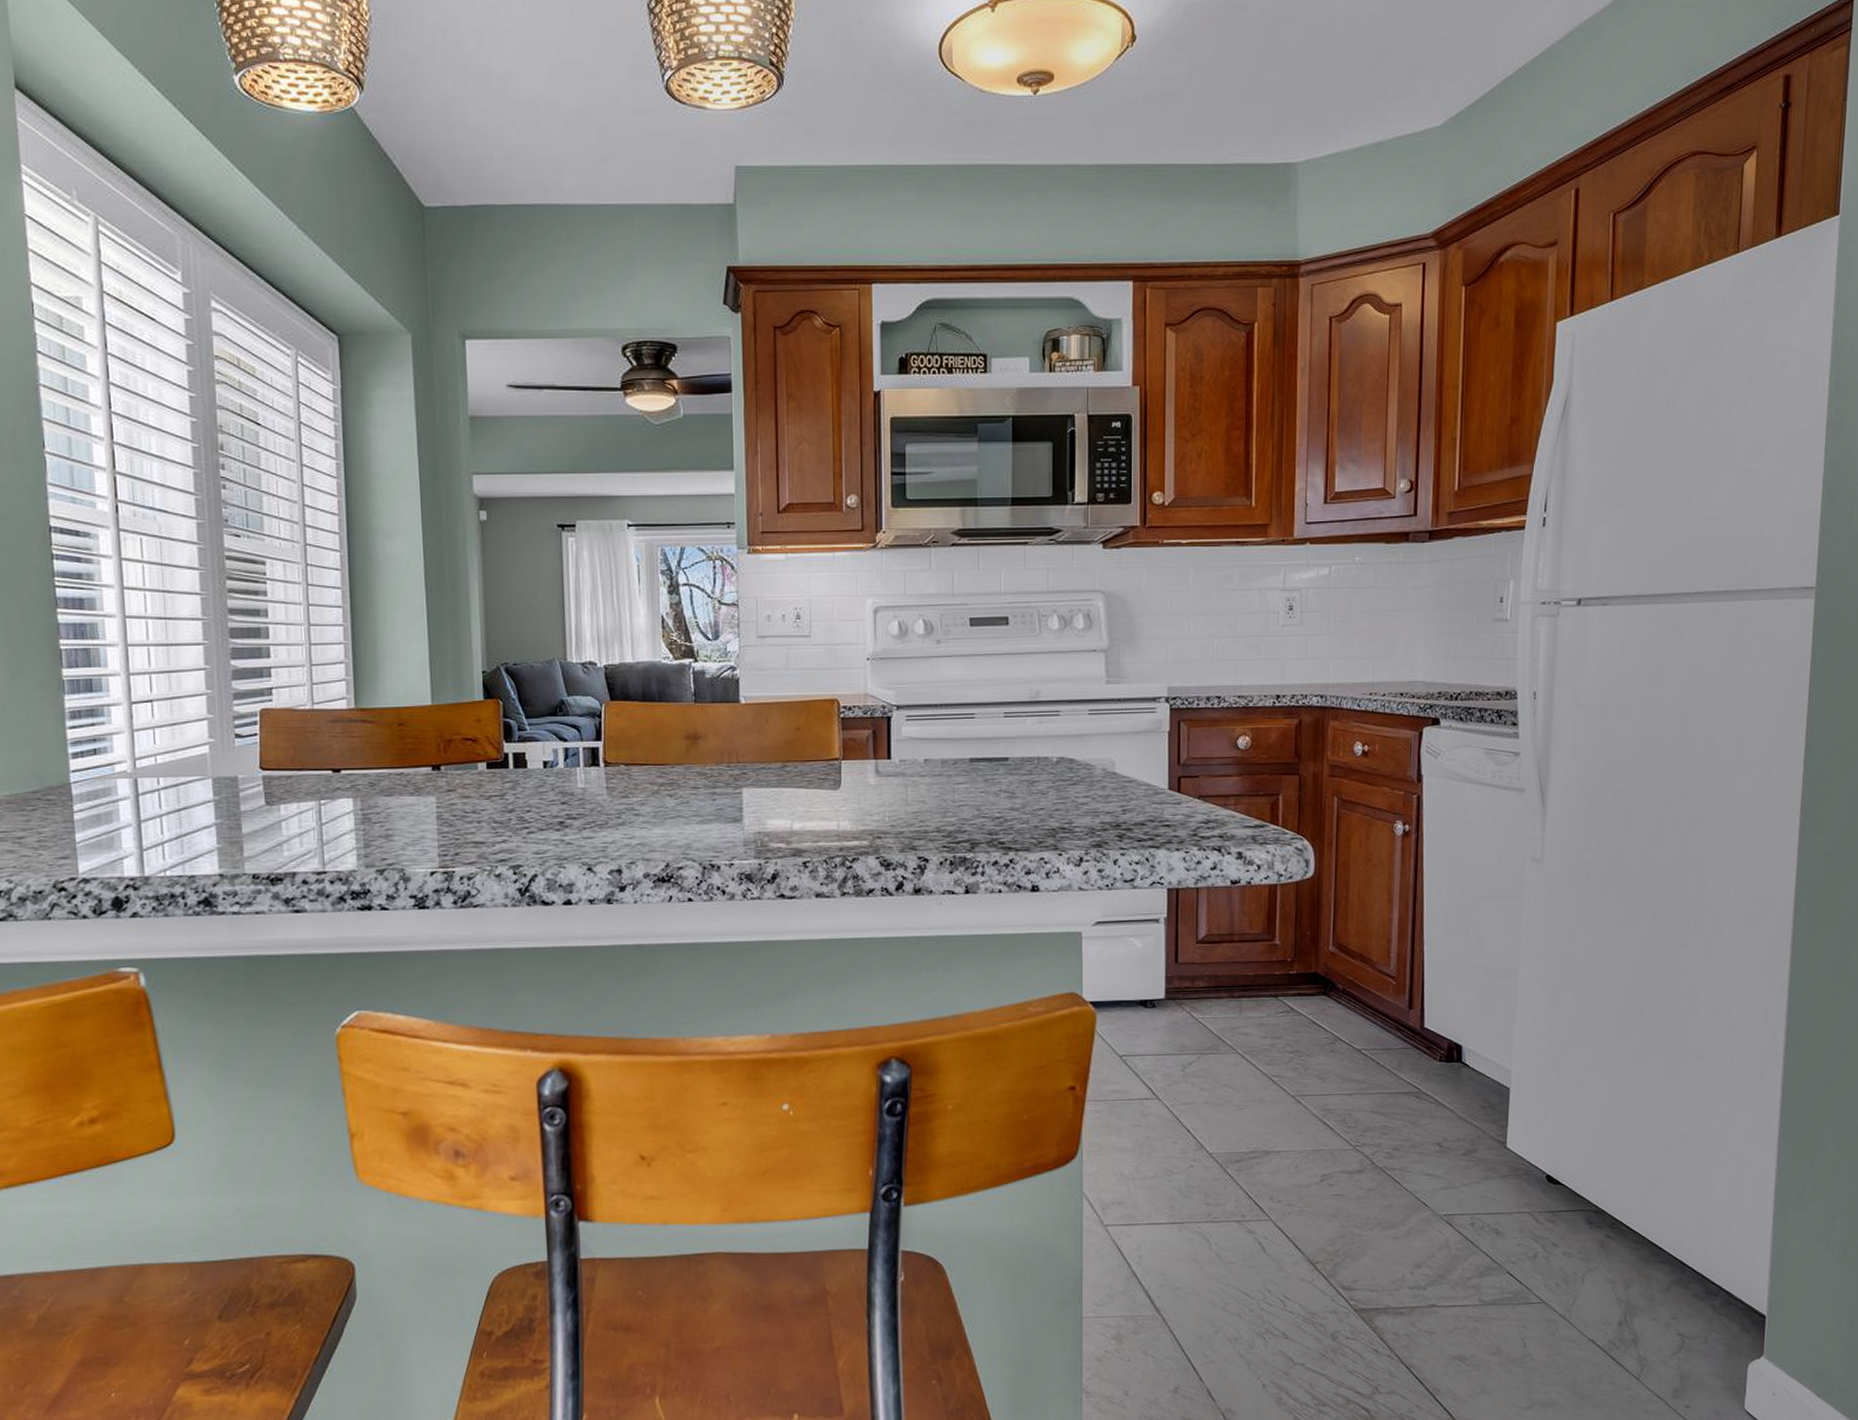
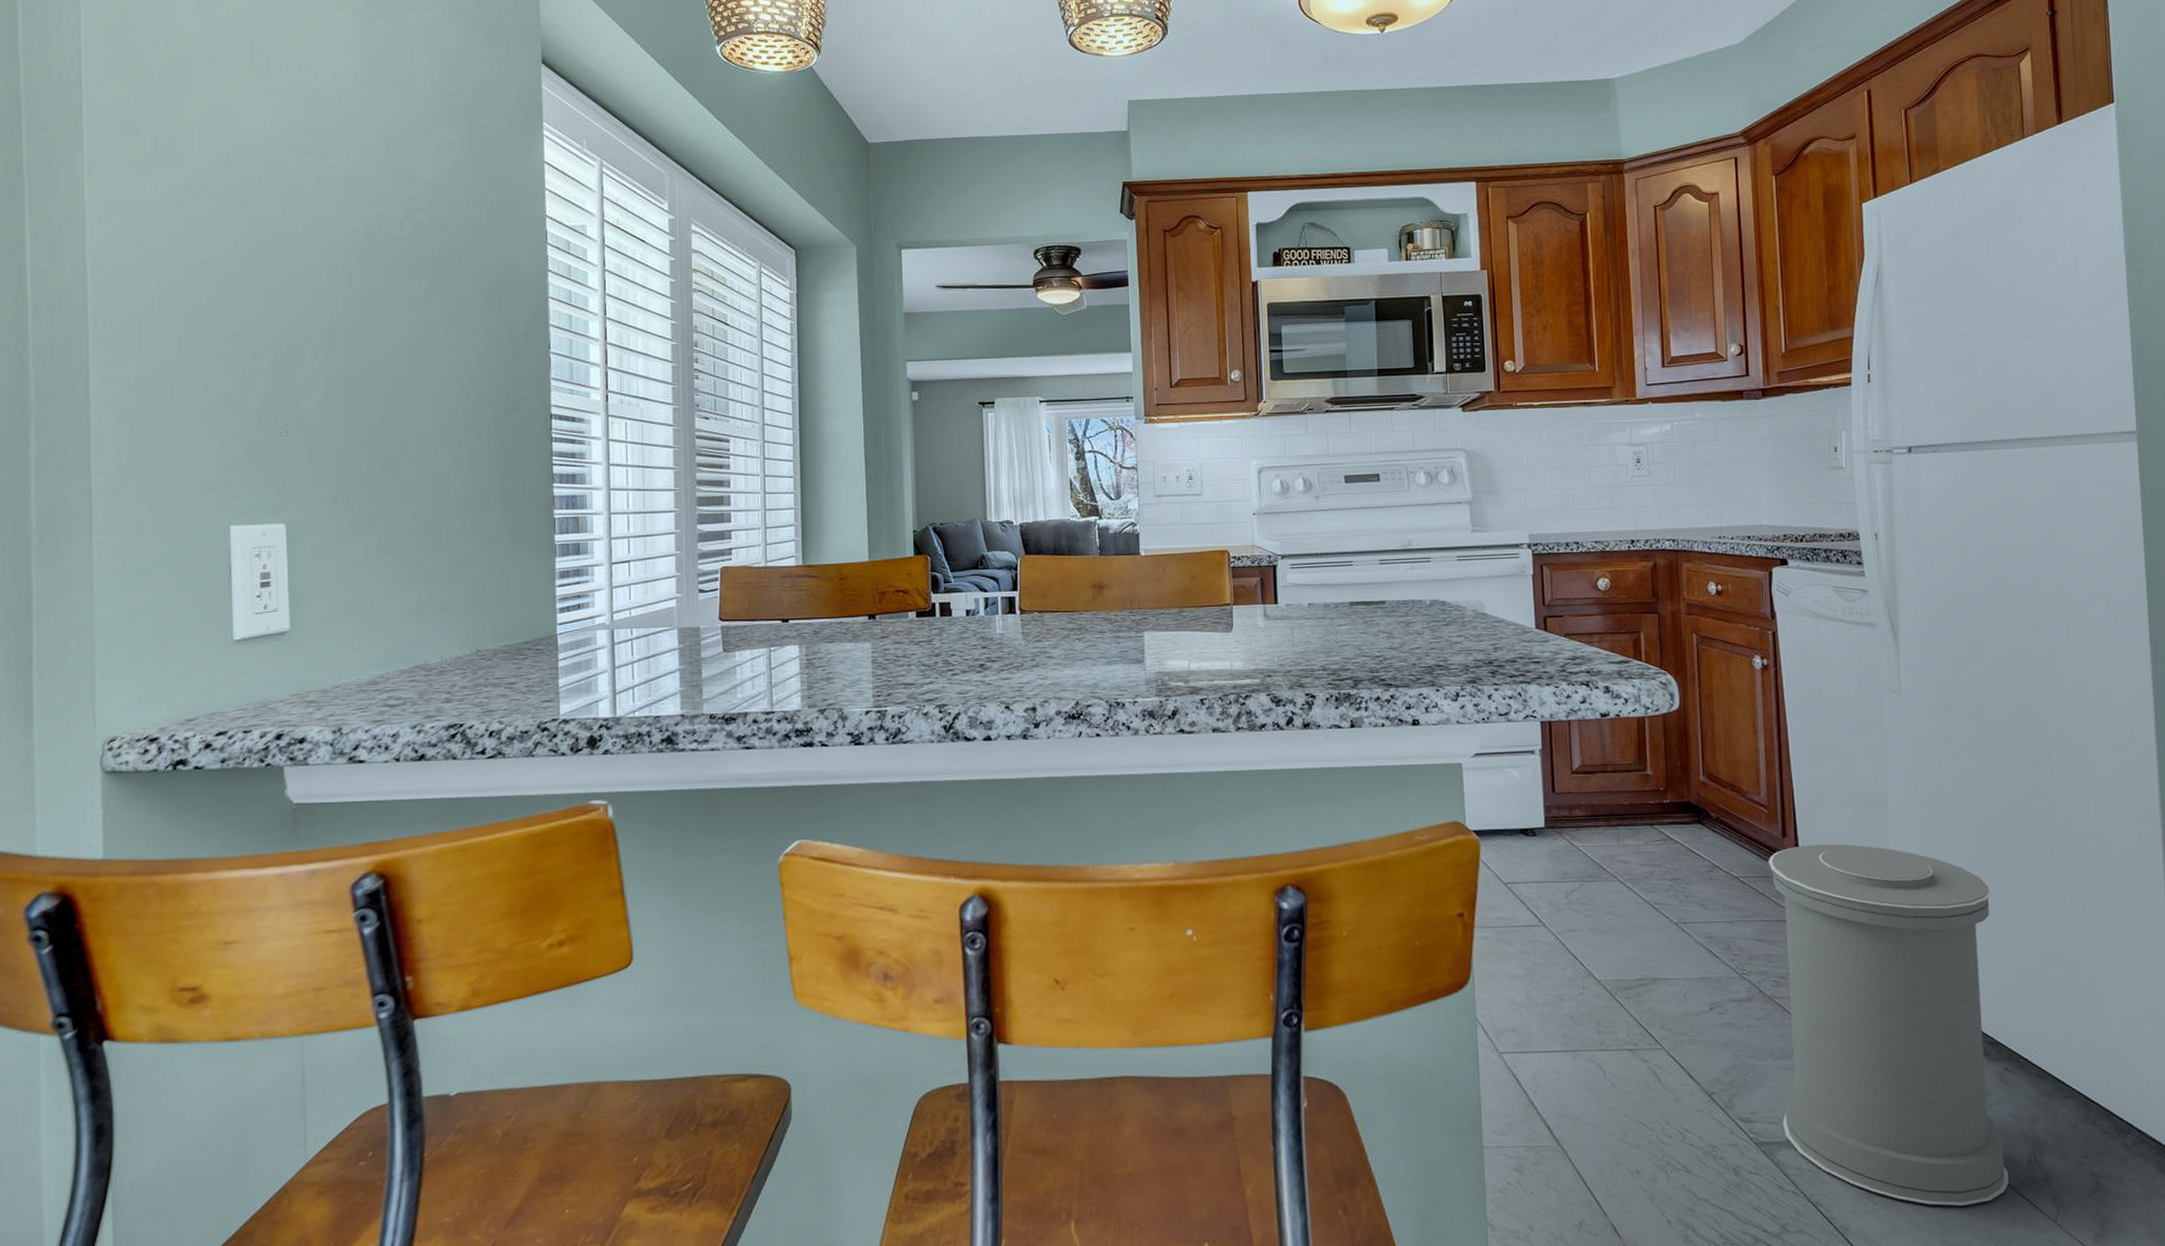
trash can: none [1383,1016,1613,1366] -> present [1768,844,2009,1206]

